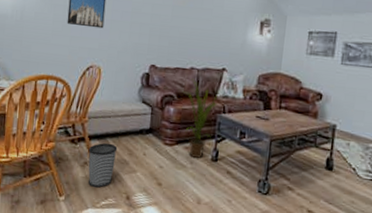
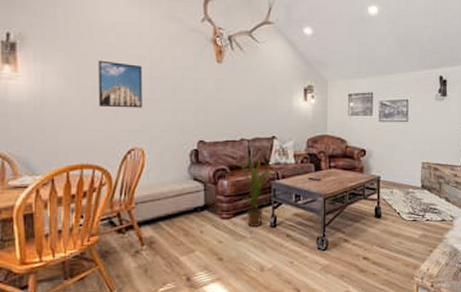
wastebasket: present [88,143,118,188] -> none [139,226,172,275]

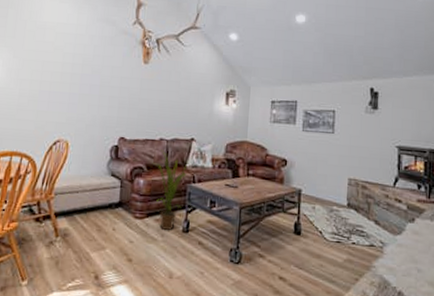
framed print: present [98,60,143,108] -> none [33,56,76,103]

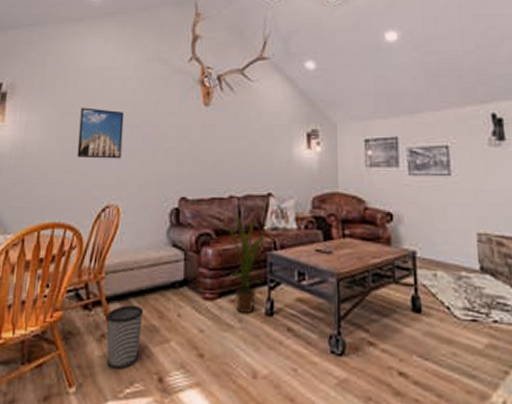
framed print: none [33,56,76,103] -> present [77,107,124,159]
wastebasket: none [54,219,86,269] -> present [106,304,144,369]

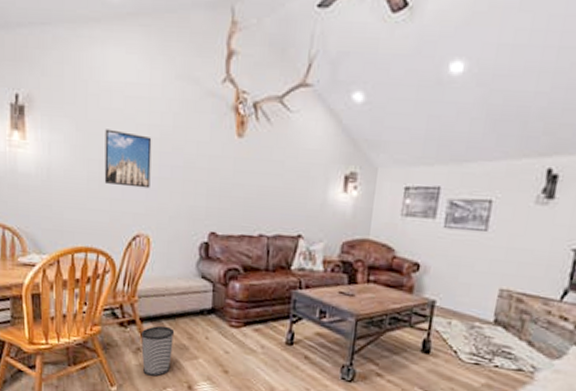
house plant: present [221,209,272,315] -> none [249,248,301,342]

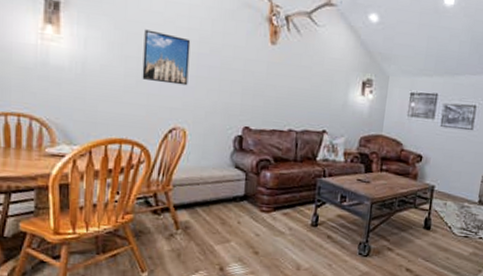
wastebasket: present [140,325,175,377] -> none [174,212,208,261]

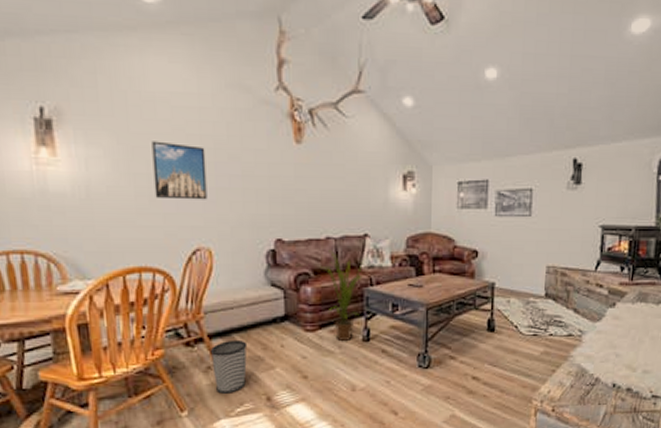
wastebasket: none [174,212,208,261] -> present [210,339,248,394]
house plant: none [280,141,325,225] -> present [319,250,369,342]

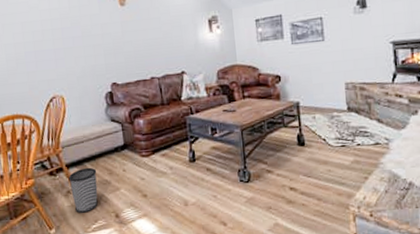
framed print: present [151,141,208,200] -> none [15,18,58,61]
house plant: present [319,250,369,342] -> none [148,87,187,164]

